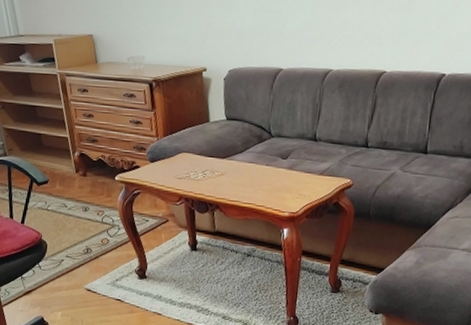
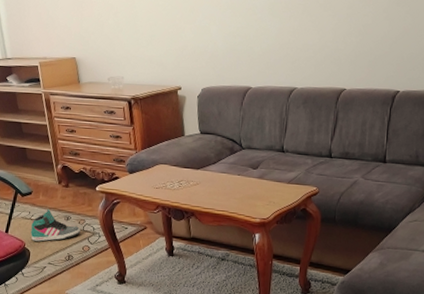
sneaker: none [47,200,99,234] -> present [31,210,81,242]

